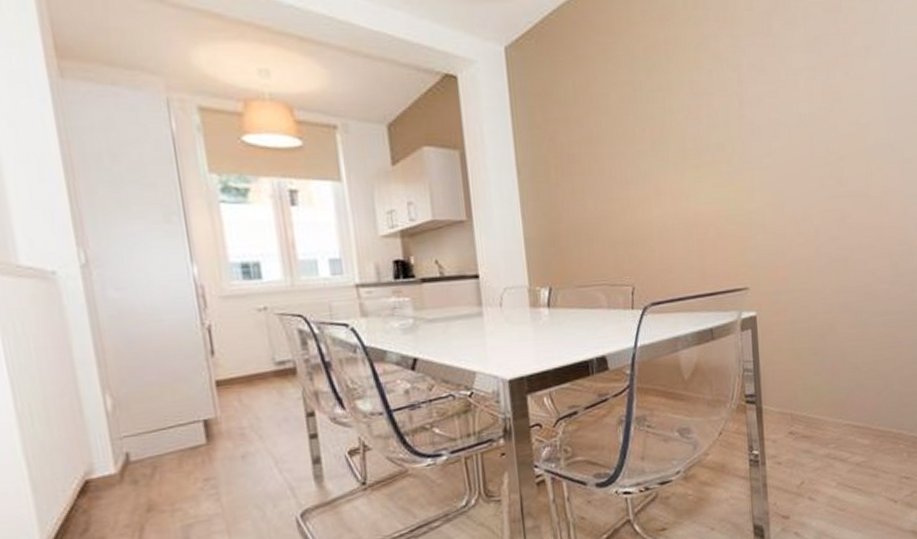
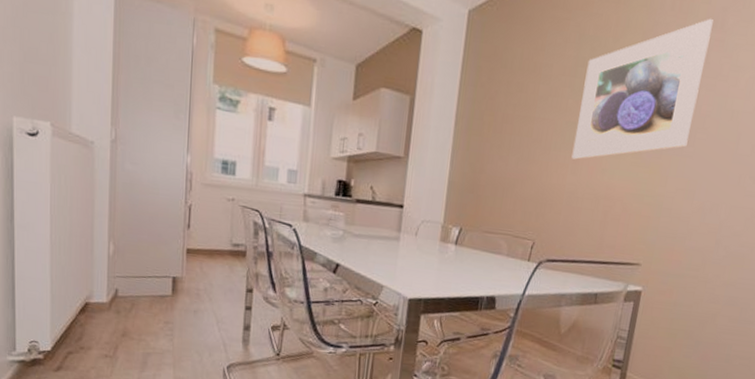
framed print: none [645,24,764,190] -> present [571,18,713,160]

